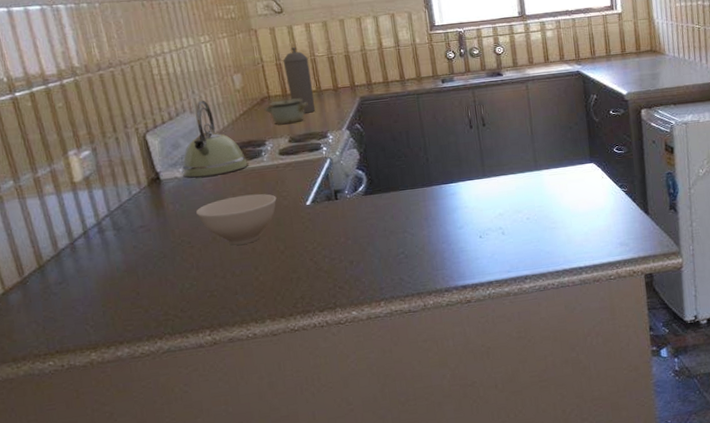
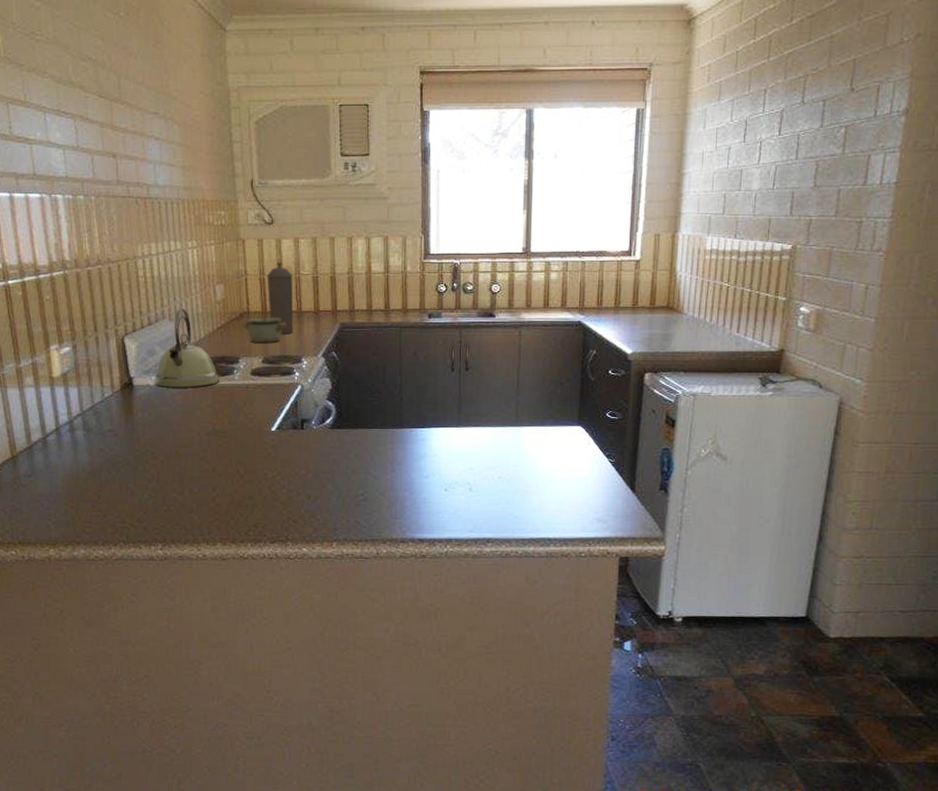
bowl: present [195,193,277,245] -> none [162,412,243,462]

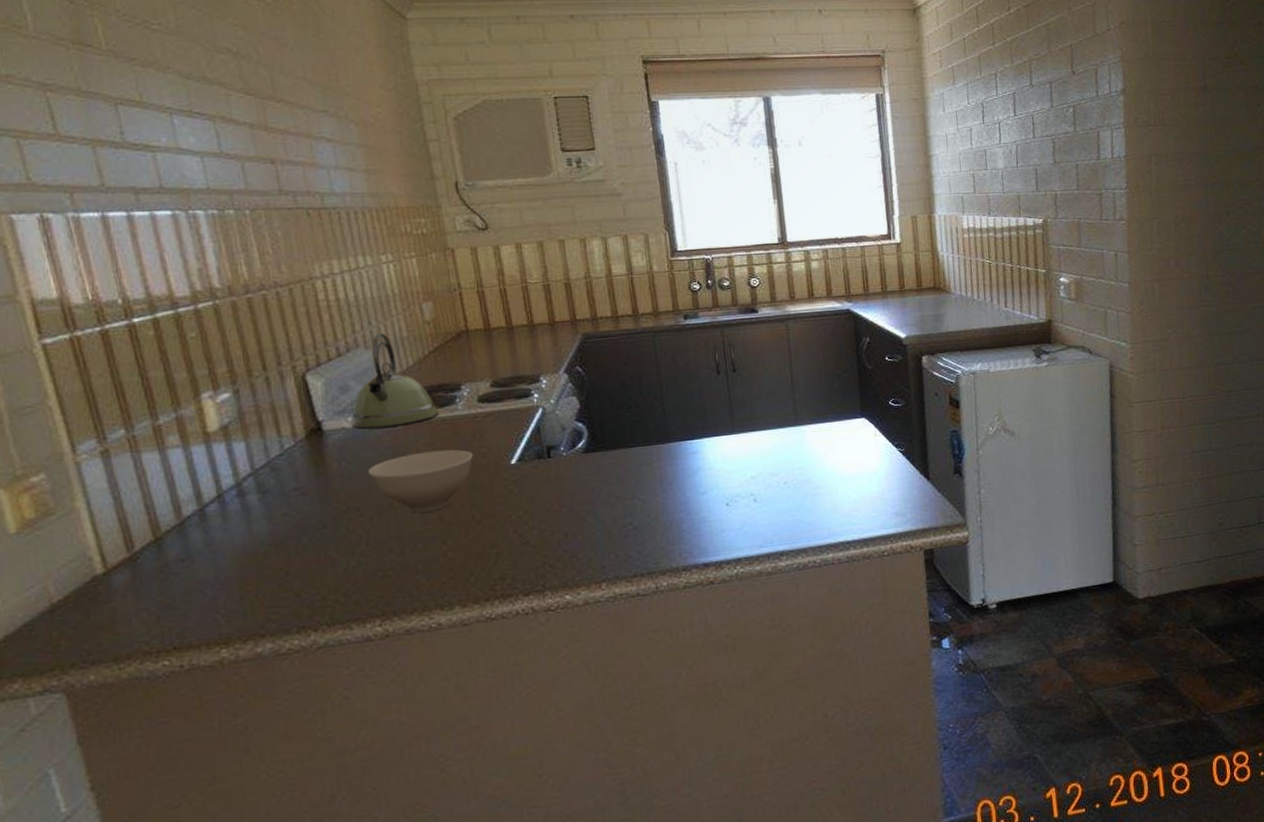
bowl: none [162,412,243,462] -> present [367,449,473,513]
saucepan: present [242,317,288,344] -> none [460,333,518,366]
canister: present [267,263,294,334] -> none [486,272,526,352]

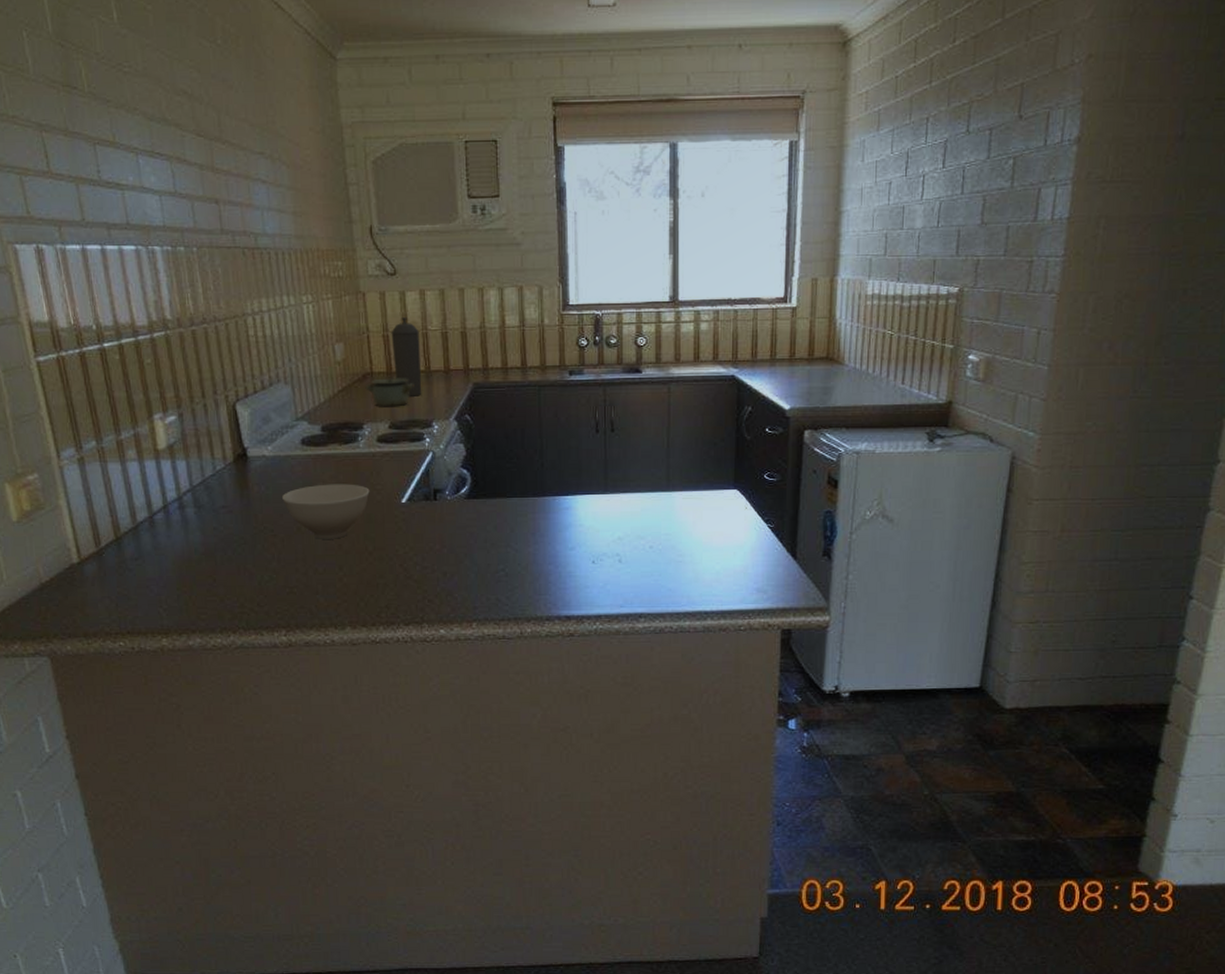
kettle: present [351,333,439,429] -> none [270,370,343,458]
saucepan: none [460,333,518,366] -> present [365,378,416,407]
canister: none [486,272,526,352] -> present [391,317,422,396]

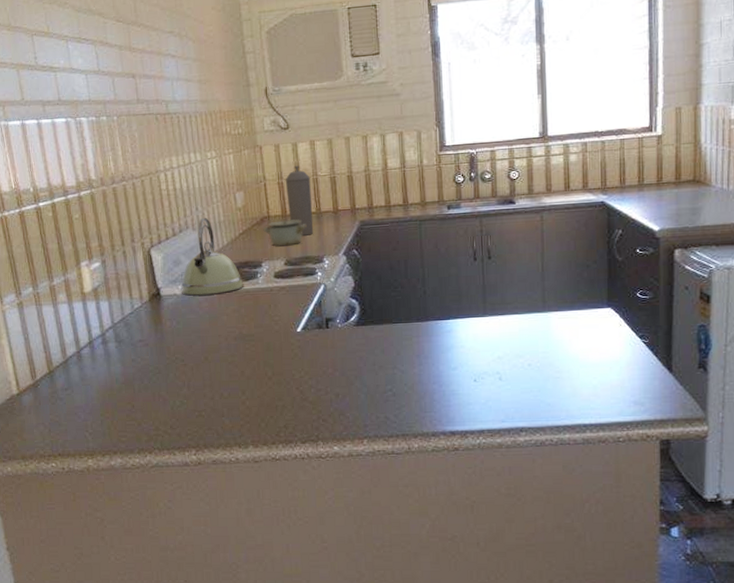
kettle: none [270,370,343,458] -> present [181,217,244,296]
bowl: present [281,484,370,539] -> none [190,316,269,367]

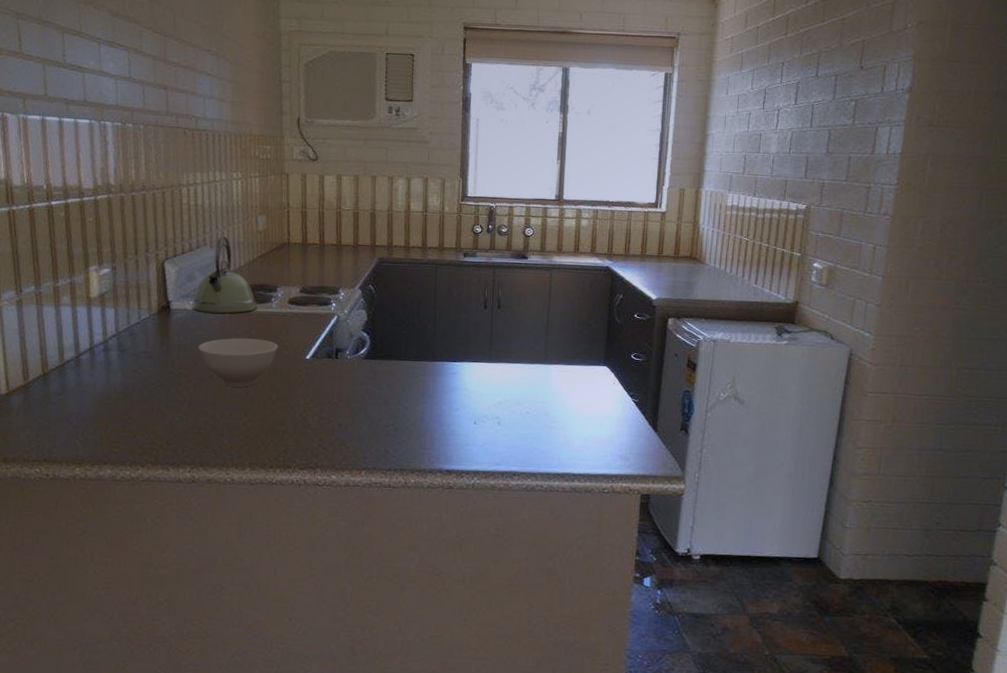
bowl: none [190,316,269,367] -> present [198,337,278,387]
saucepan: present [263,219,308,247] -> none [282,248,327,274]
canister: present [285,166,314,236] -> none [308,197,334,266]

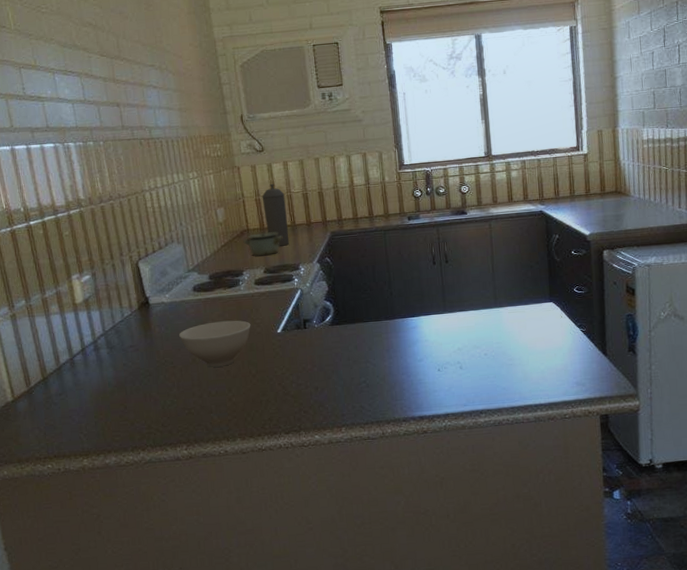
kettle: present [191,236,257,314] -> none [168,231,227,304]
saucepan: none [282,248,327,274] -> present [243,232,284,257]
canister: none [308,197,334,266] -> present [262,184,290,246]

